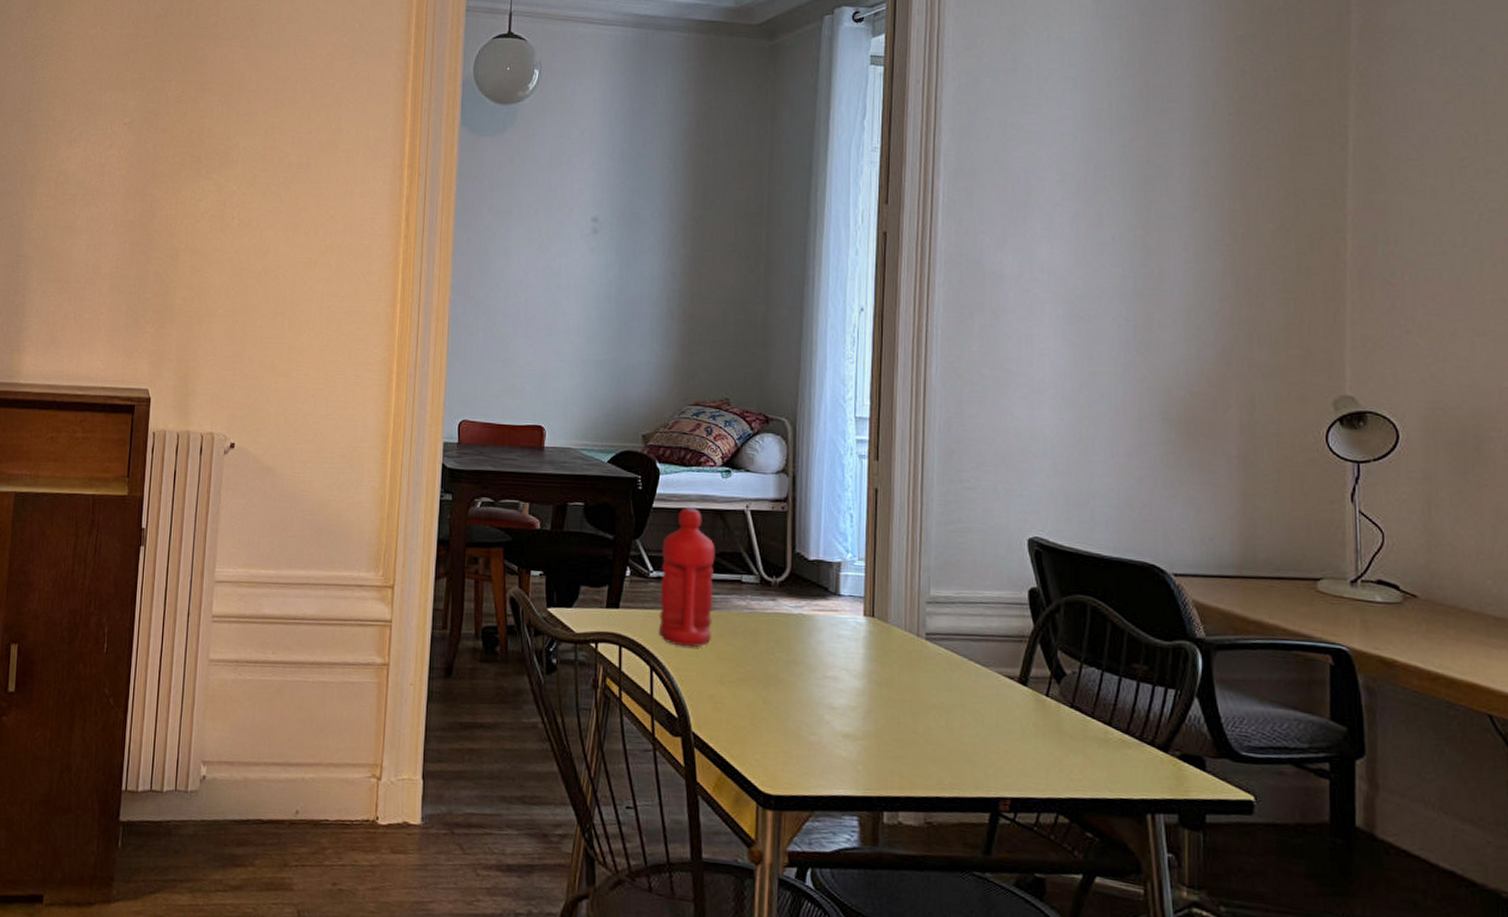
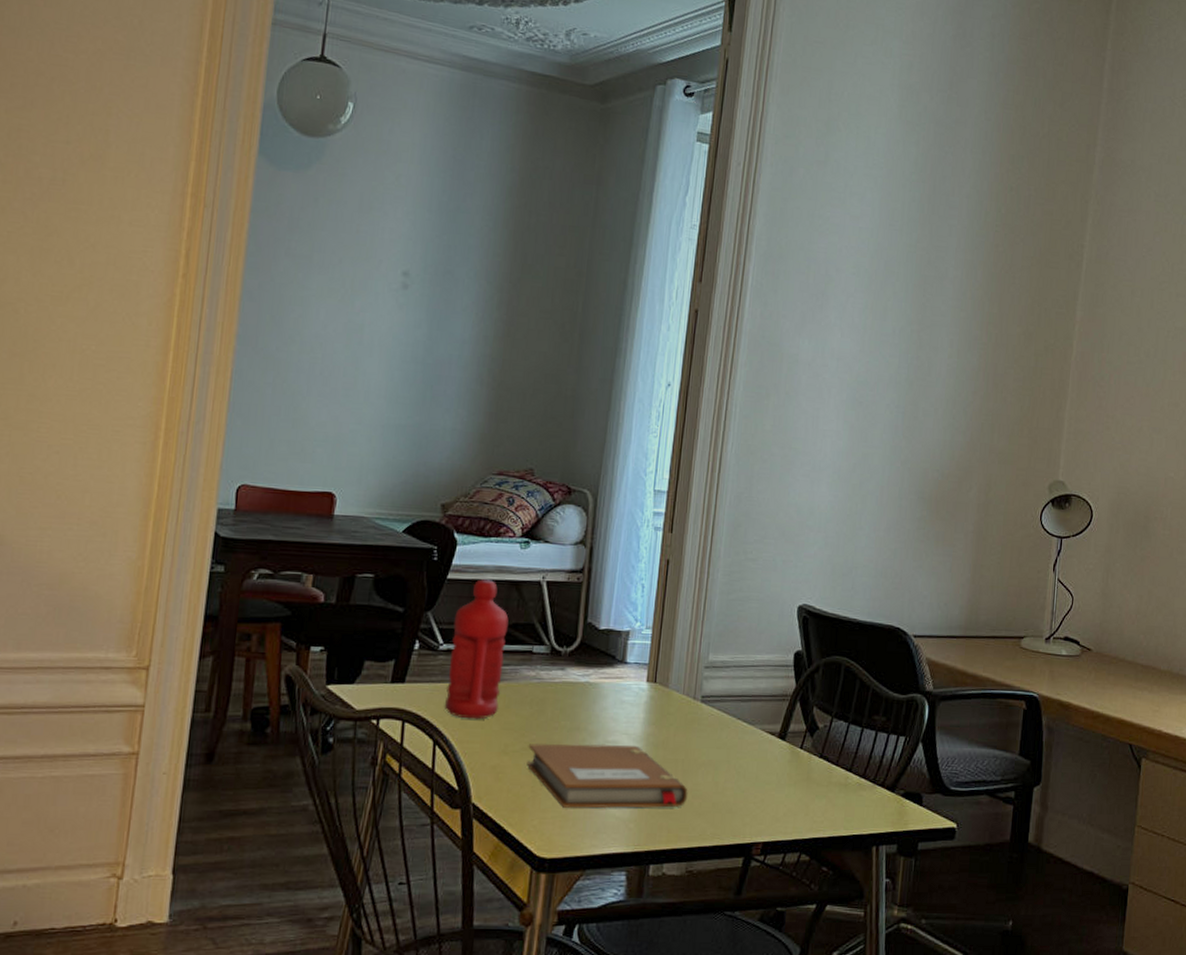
notebook: none [744,675,920,752] -> present [526,743,688,809]

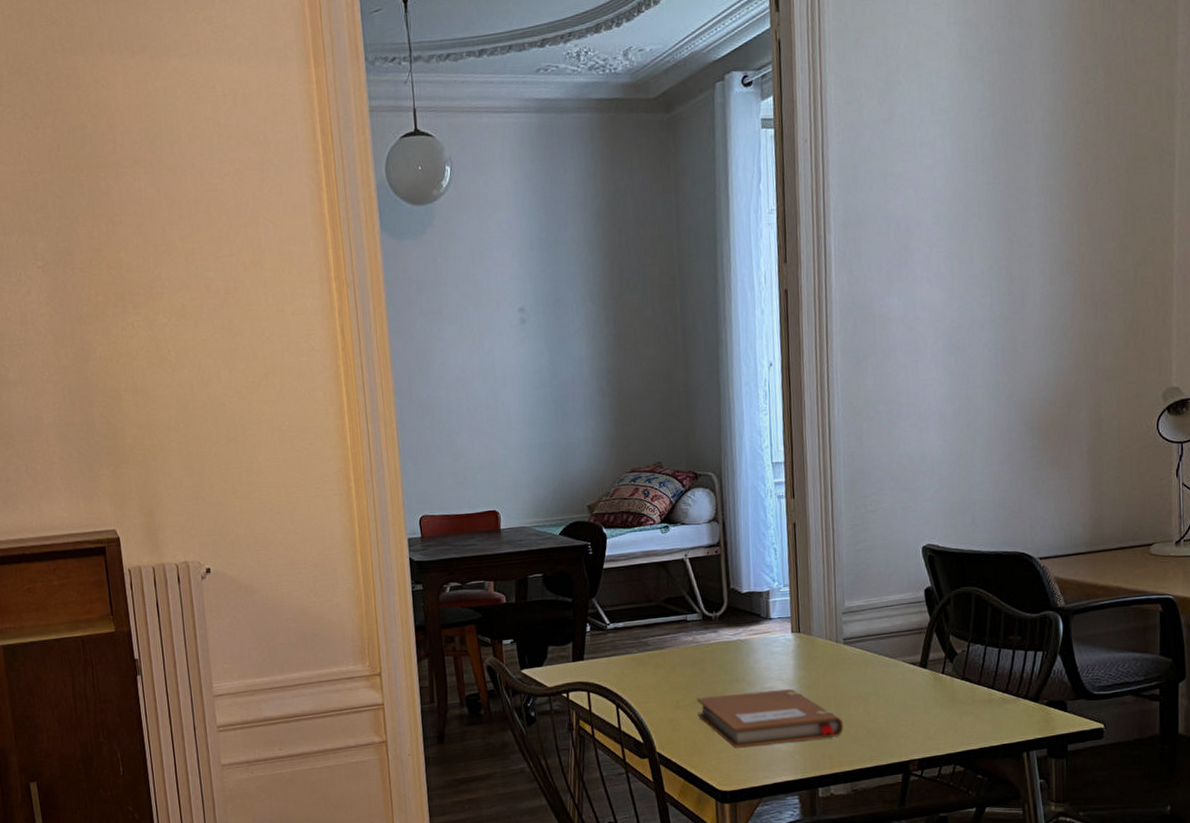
water bottle: present [444,579,509,720] -> none [615,564,667,684]

